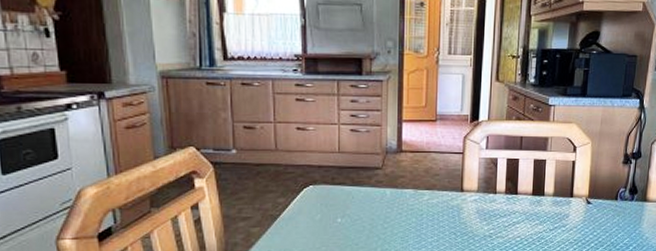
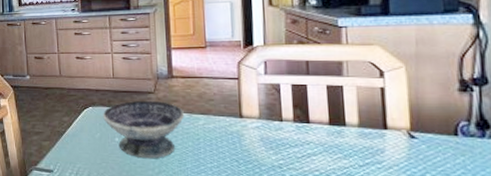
bowl: none [325,176,411,239] -> present [103,100,185,159]

